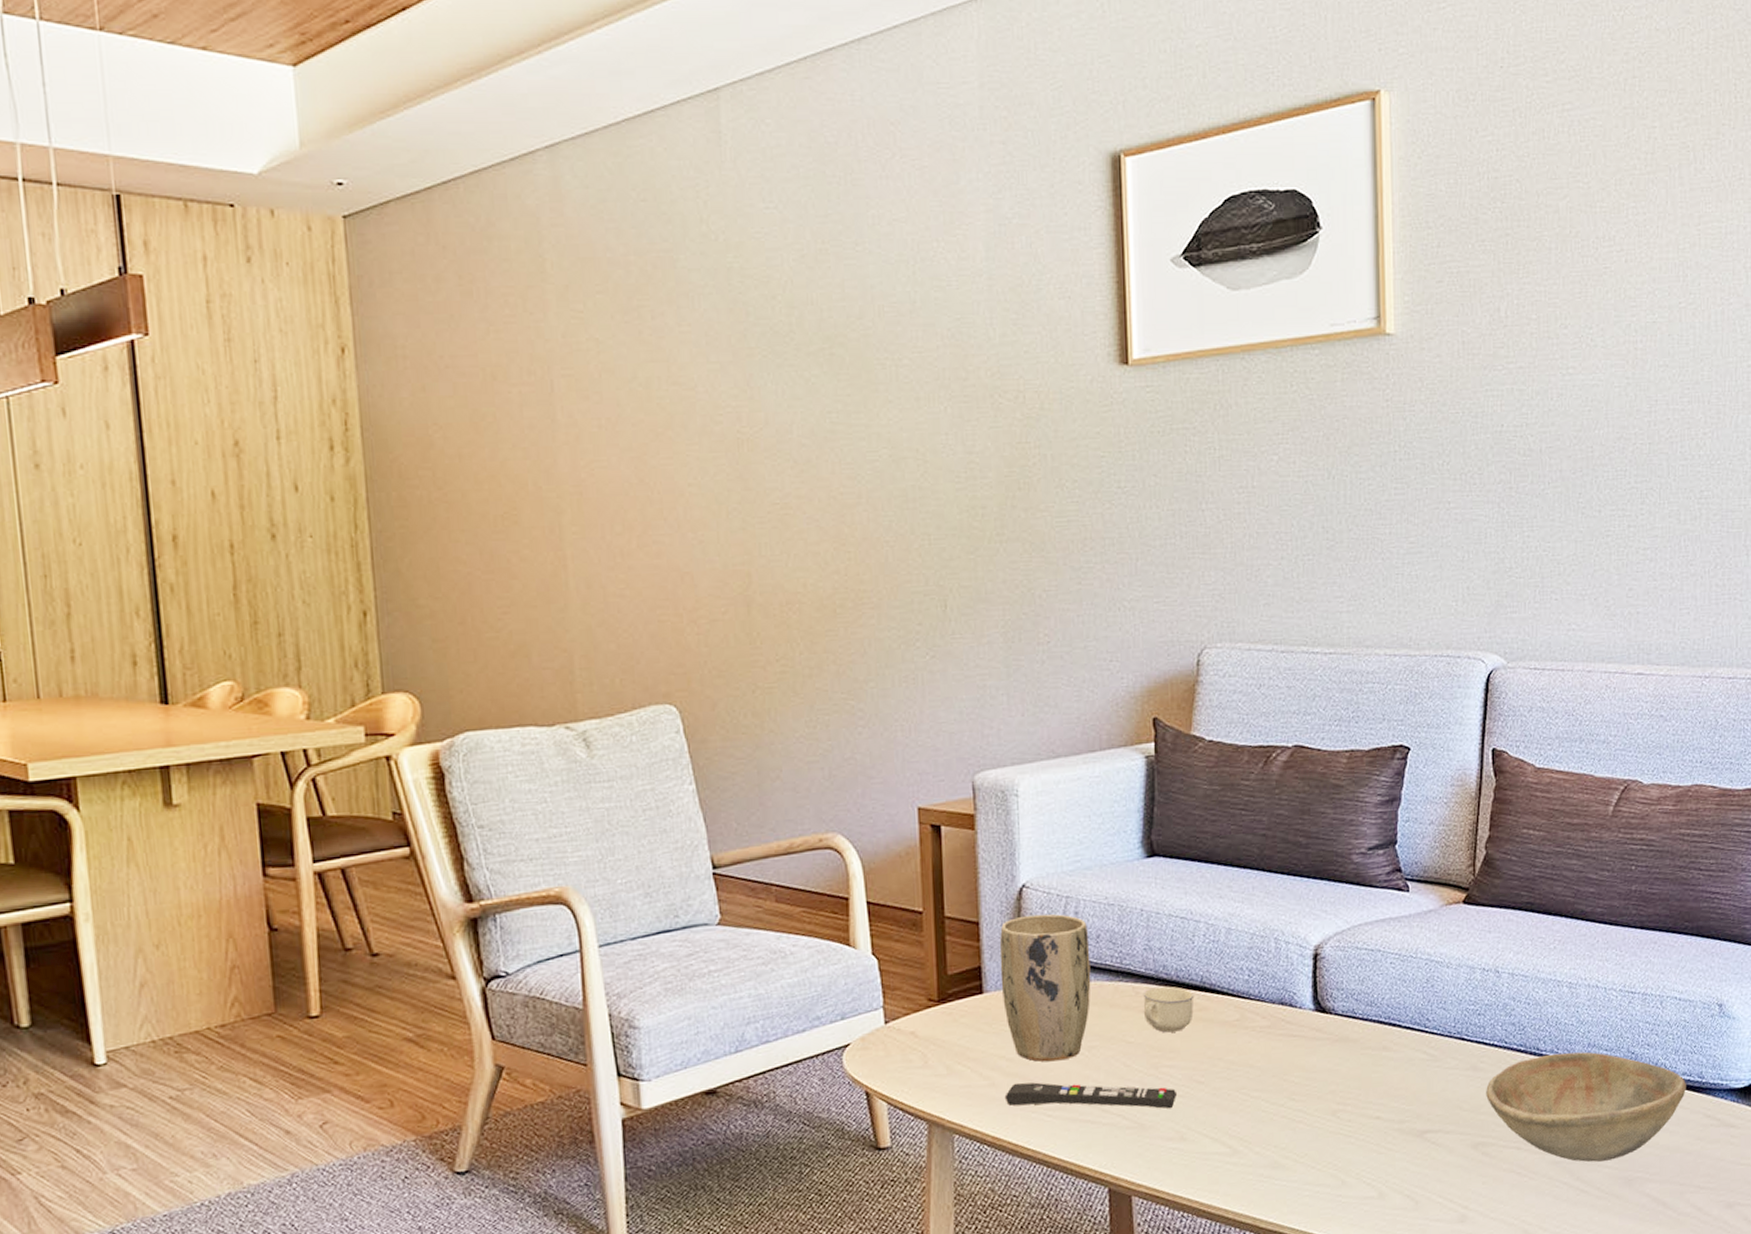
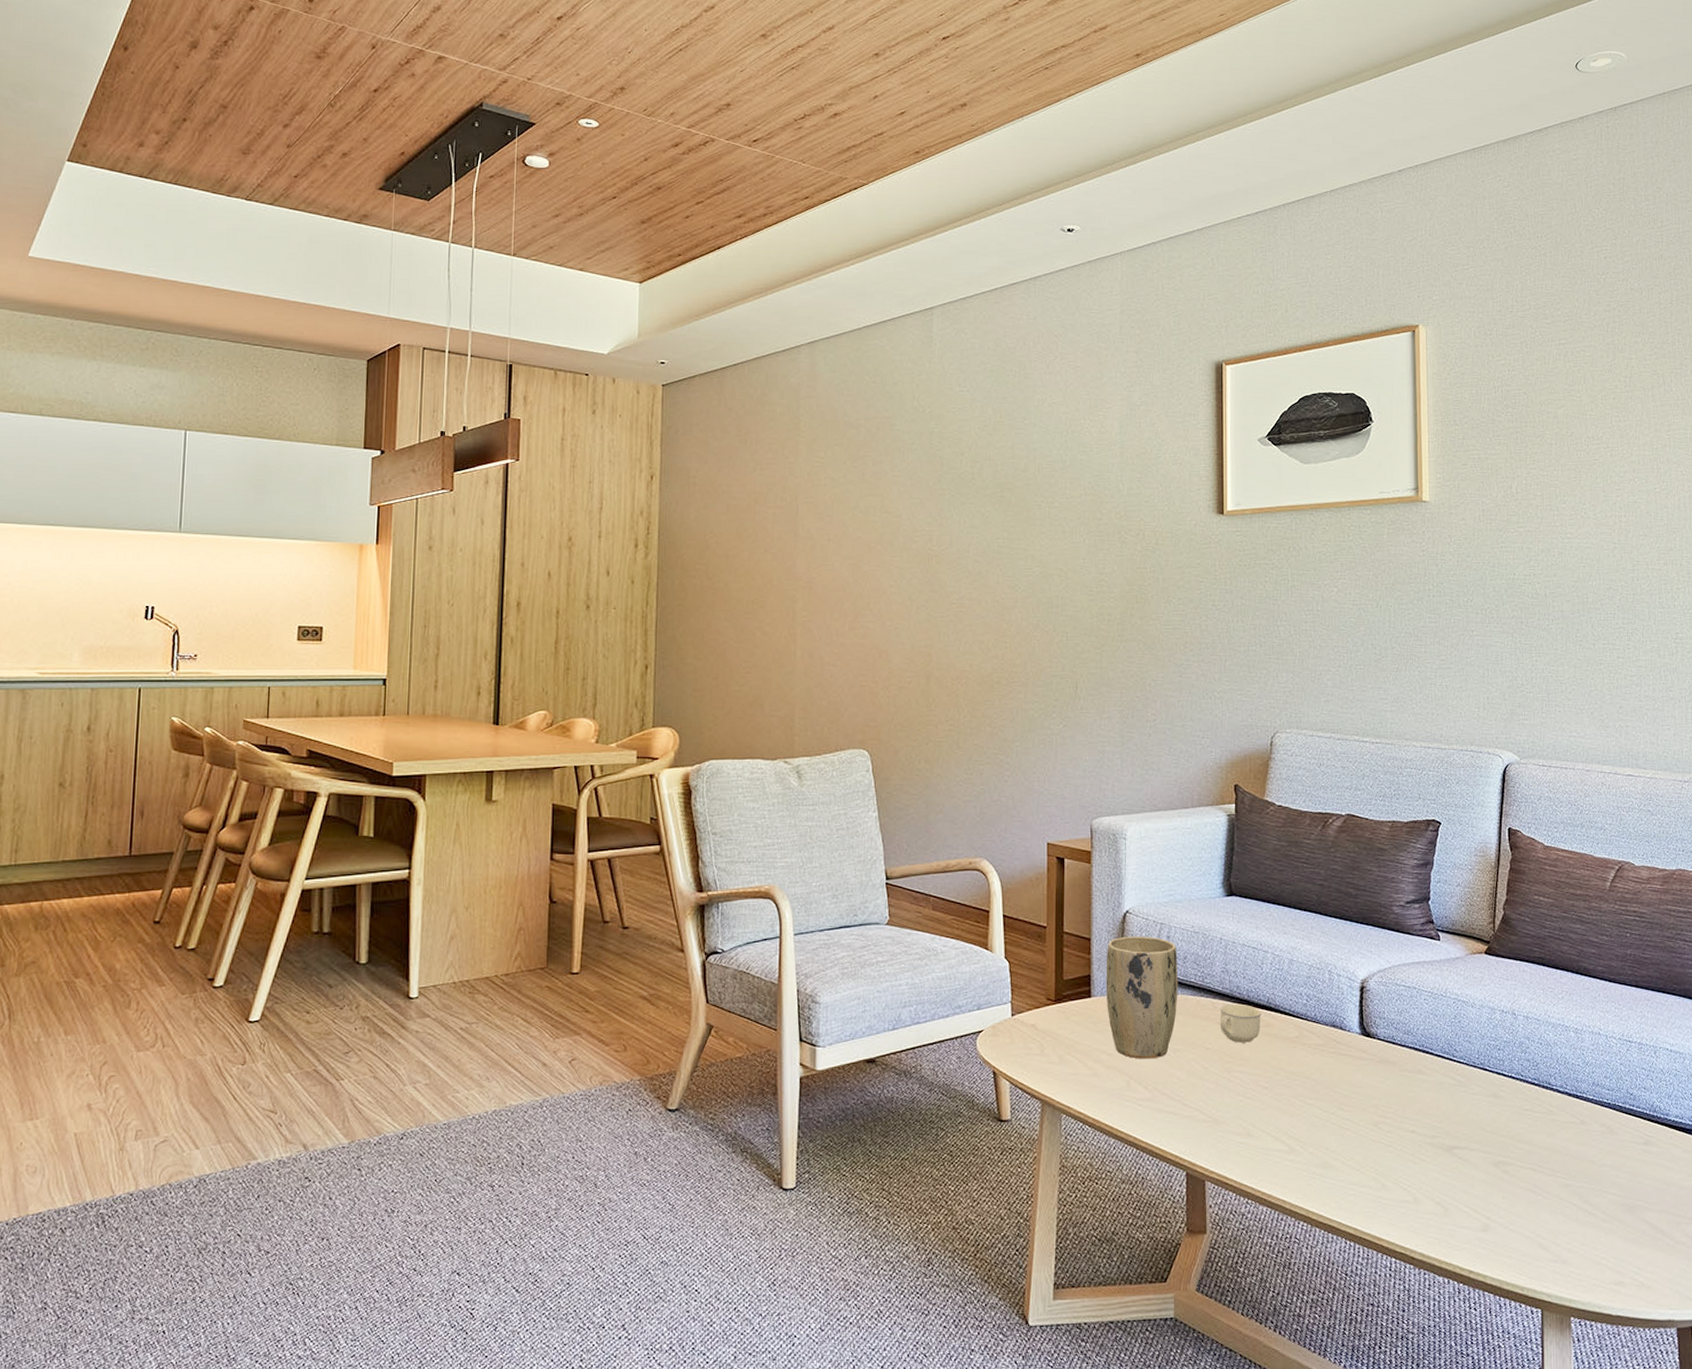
remote control: present [1004,1082,1178,1109] -> none [1104,1074,1246,1108]
bowl: present [1486,1051,1686,1162] -> none [1505,1089,1679,1188]

